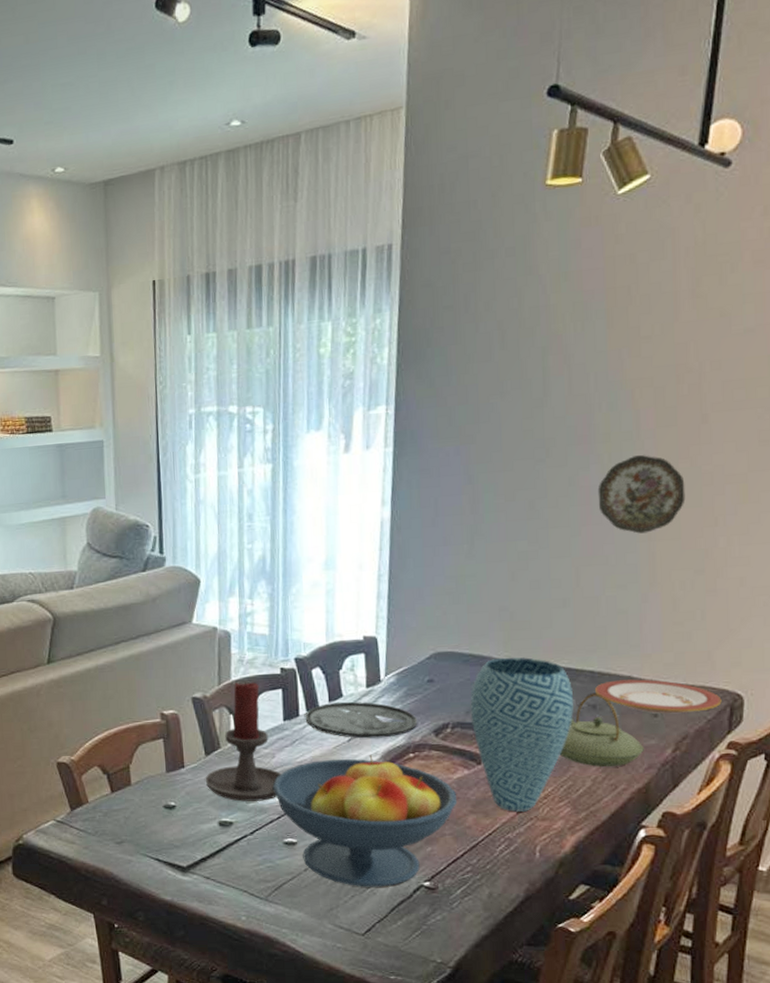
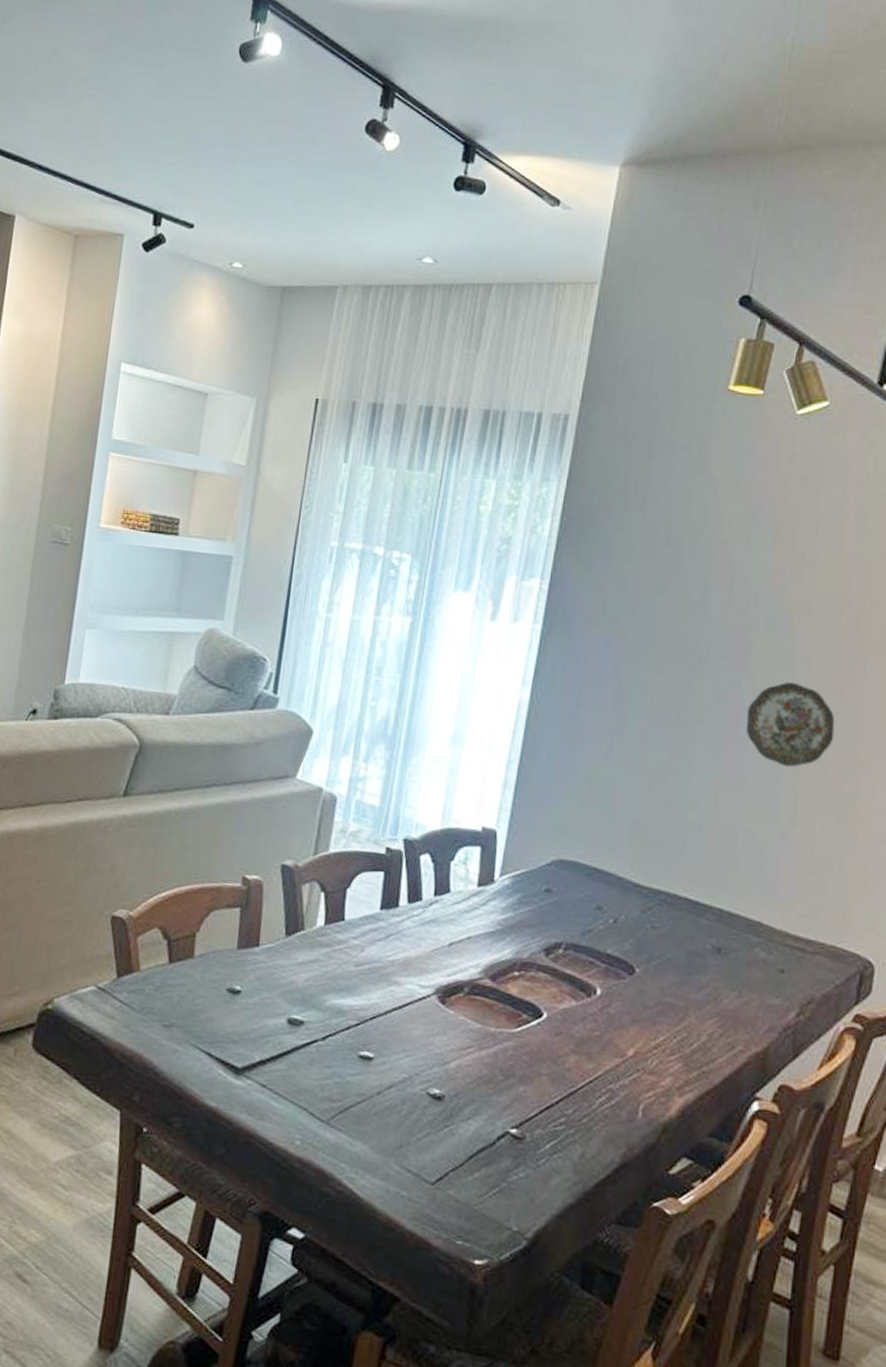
candle holder: present [205,681,281,802] -> none [280,856,368,1001]
fruit bowl: present [272,754,456,887] -> none [356,962,559,1128]
plate: present [305,701,418,739] -> none [405,897,529,949]
vase: present [470,657,574,813] -> none [586,876,699,1062]
teapot: present [559,693,644,767] -> none [676,935,767,1023]
plate: present [594,679,722,714] -> none [721,923,852,974]

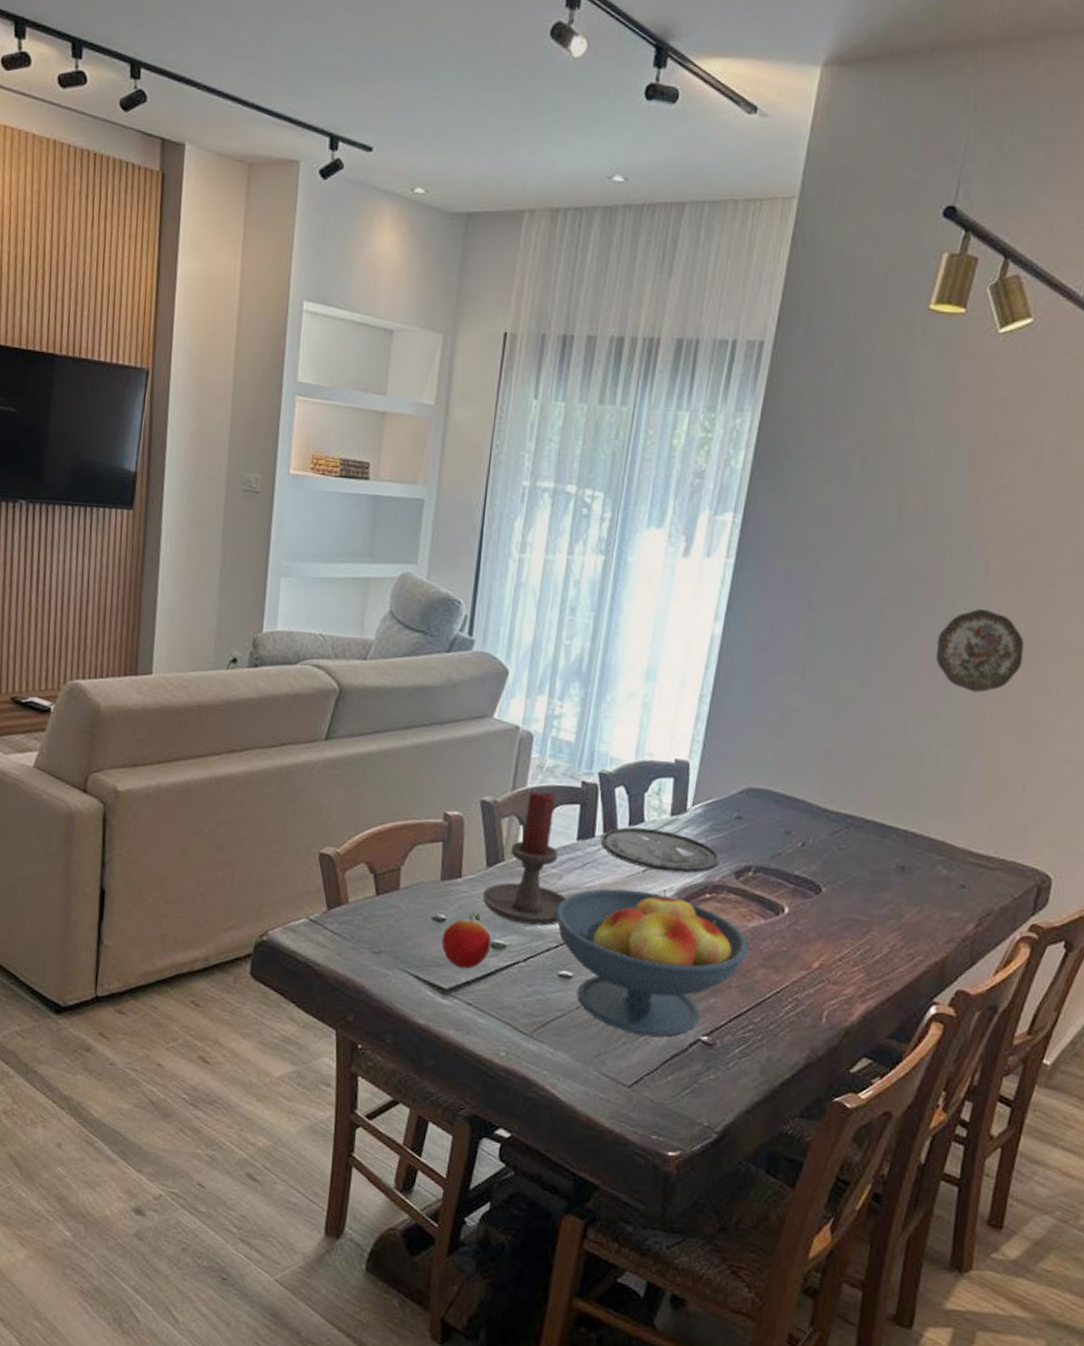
apple: none [236,985,289,1047] -> present [441,912,492,969]
candle holder: none [280,856,368,1001] -> present [482,790,566,926]
fruit bowl: none [356,962,559,1128] -> present [554,888,749,1037]
plate: none [405,897,529,949] -> present [601,827,720,873]

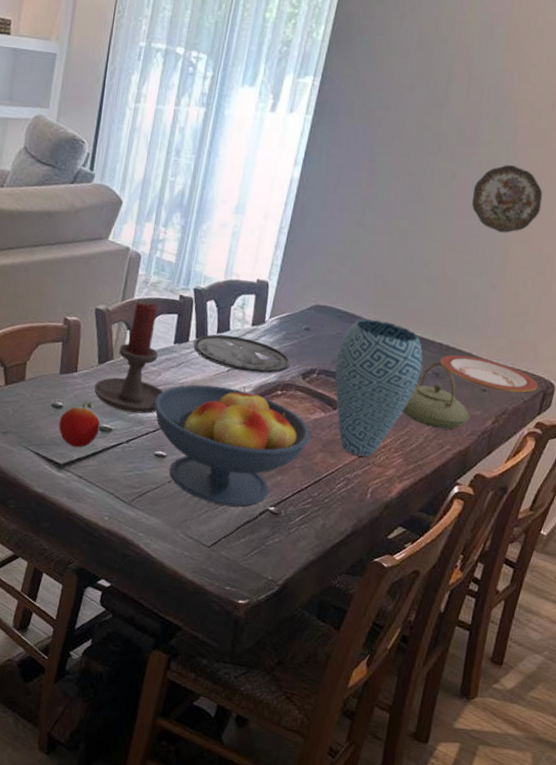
vase: none [774,802,884,973] -> present [334,318,423,458]
teapot: none [860,855,947,936] -> present [401,363,471,429]
plate: none [905,843,1030,888] -> present [440,354,538,393]

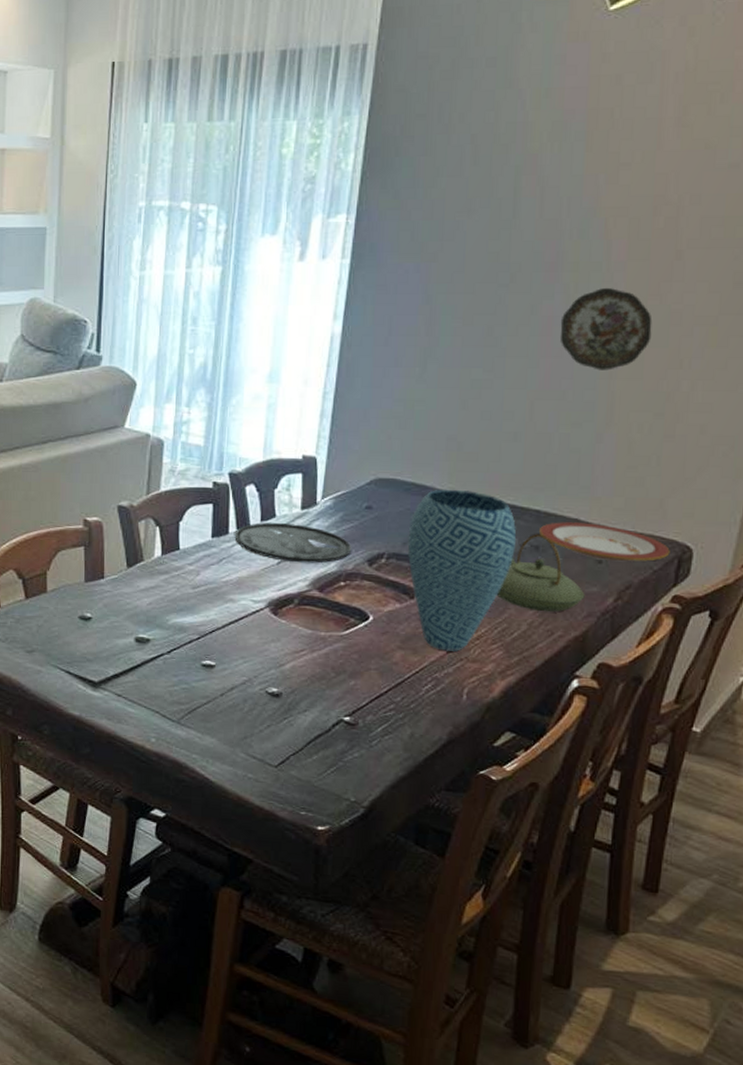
apple: present [58,401,100,448] -> none [89,610,136,663]
candle holder: present [94,302,163,414] -> none [125,493,205,619]
fruit bowl: present [153,384,311,507] -> none [194,579,385,719]

